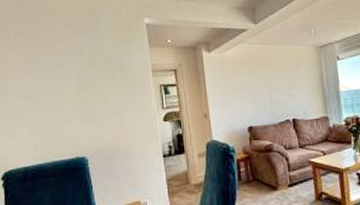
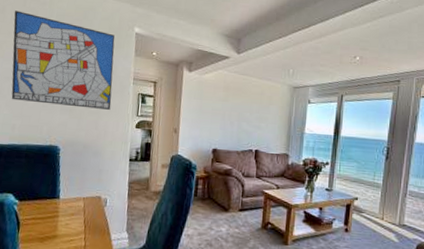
wall art: none [16,25,134,118] -> present [11,10,115,110]

